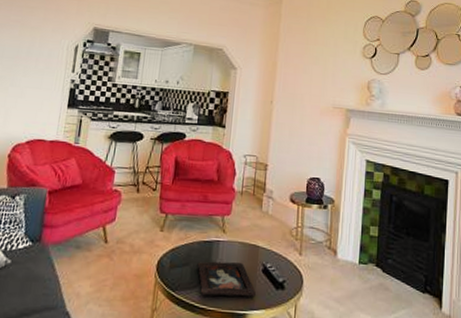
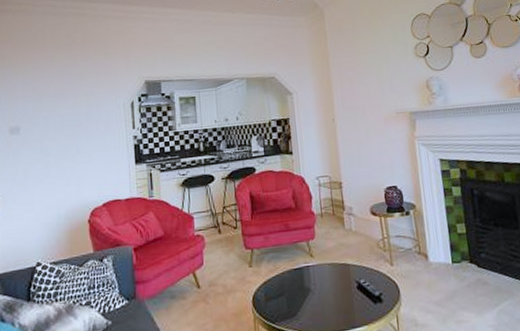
decorative tray: present [197,261,256,297] -> none [291,284,355,323]

